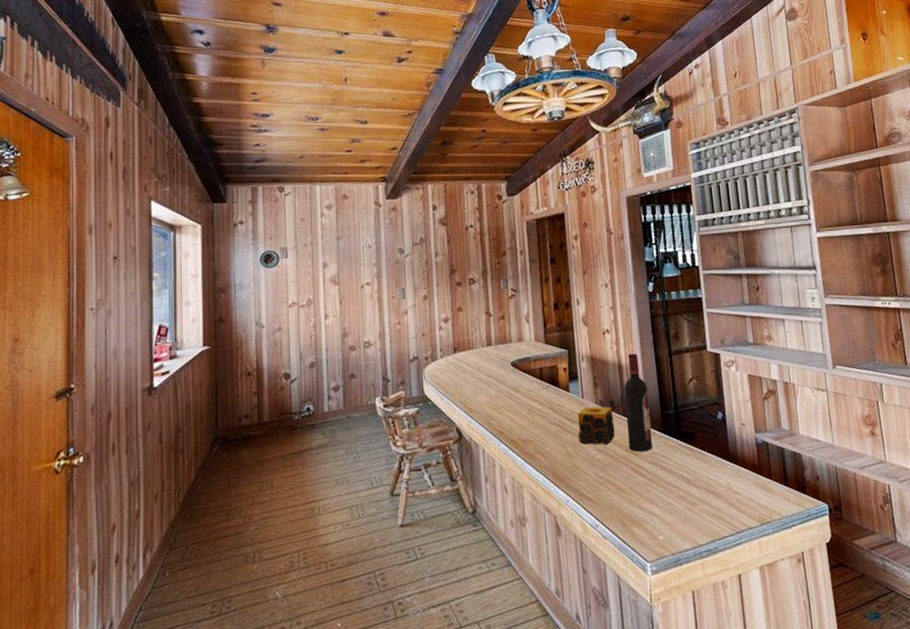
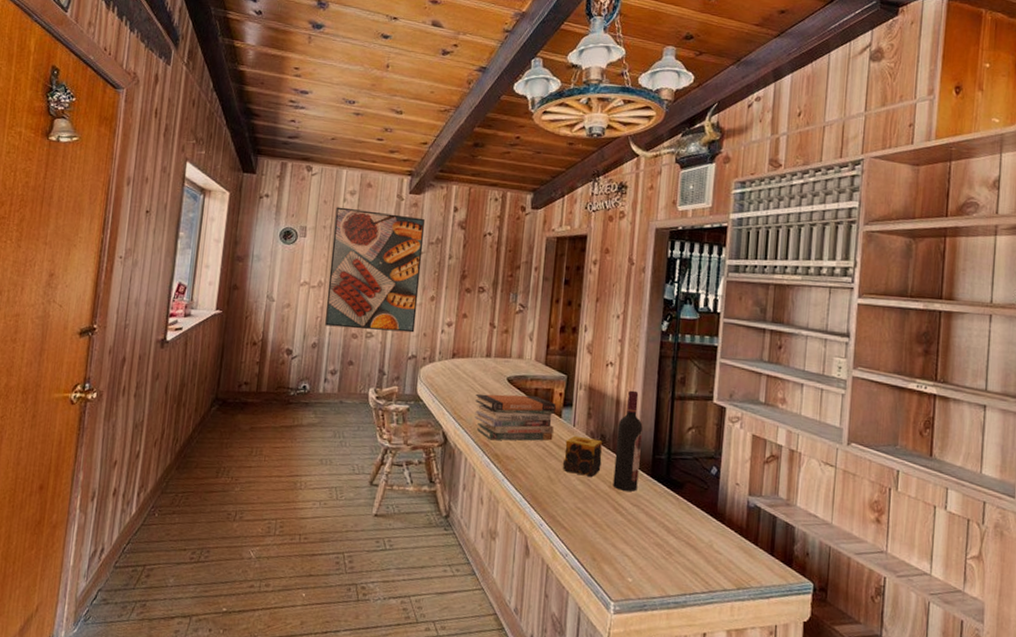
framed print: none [314,221,413,343] -> present [325,206,425,333]
book stack: none [482,375,565,427] -> present [474,393,556,441]

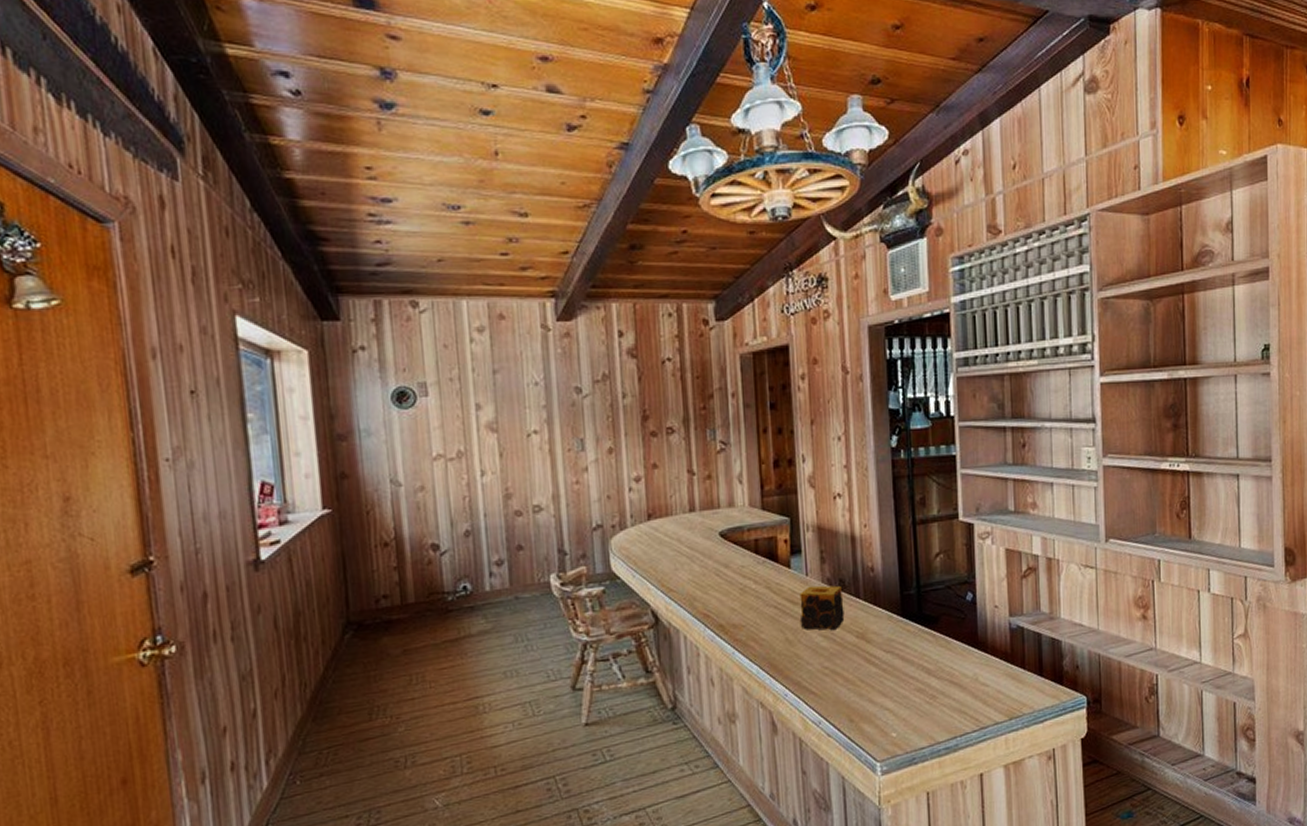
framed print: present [325,206,425,333] -> none [462,350,595,507]
book stack: present [474,393,556,441] -> none [684,547,784,610]
wine bottle: present [613,390,643,491] -> none [856,522,889,638]

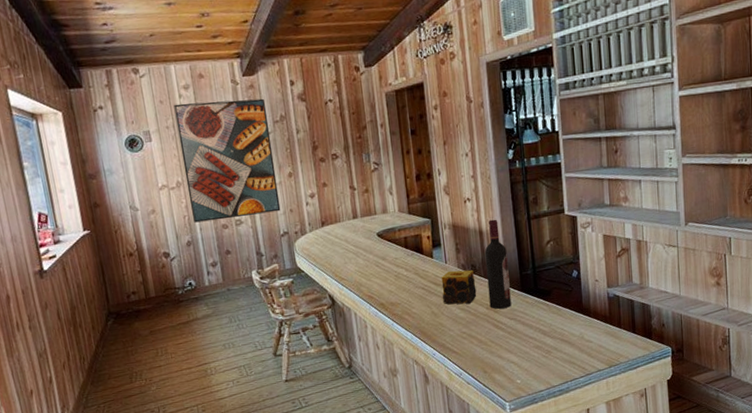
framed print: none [462,350,595,507] -> present [173,98,281,223]
wine bottle: none [856,522,889,638] -> present [484,219,512,309]

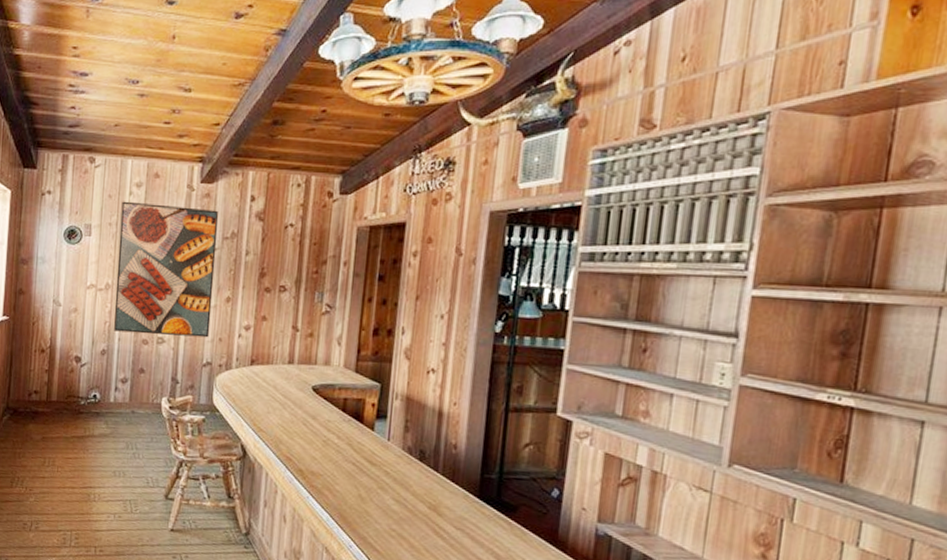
candle: present [441,270,477,305] -> none [376,451,421,496]
wine bottle: present [484,219,512,309] -> none [433,401,470,514]

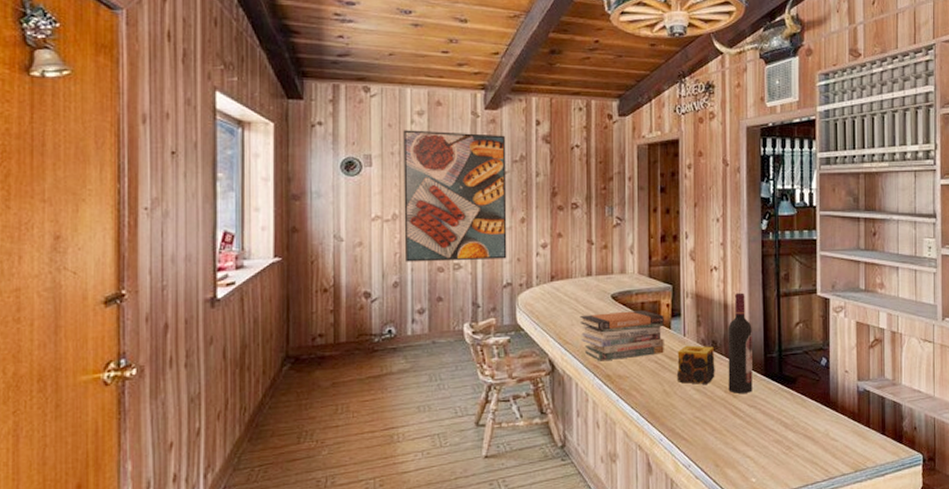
book stack: none [276,404,368,456] -> present [579,309,664,361]
candle: none [376,451,421,496] -> present [677,345,715,384]
wine bottle: none [433,401,470,514] -> present [728,293,753,393]

